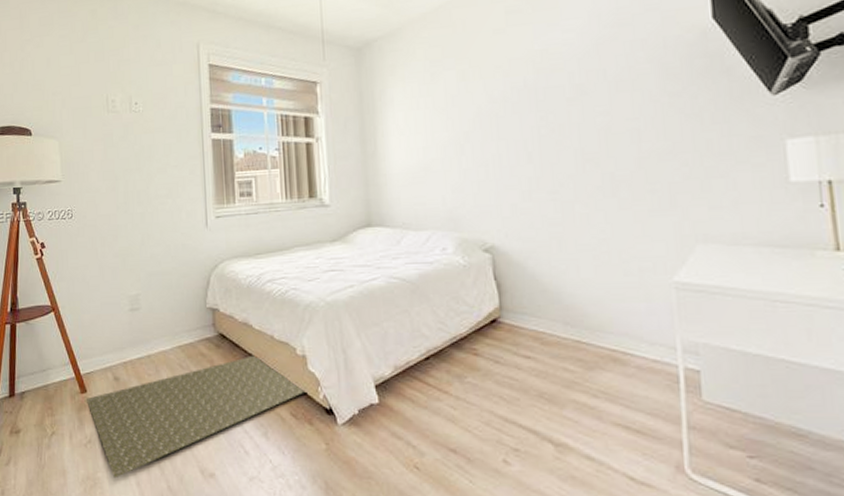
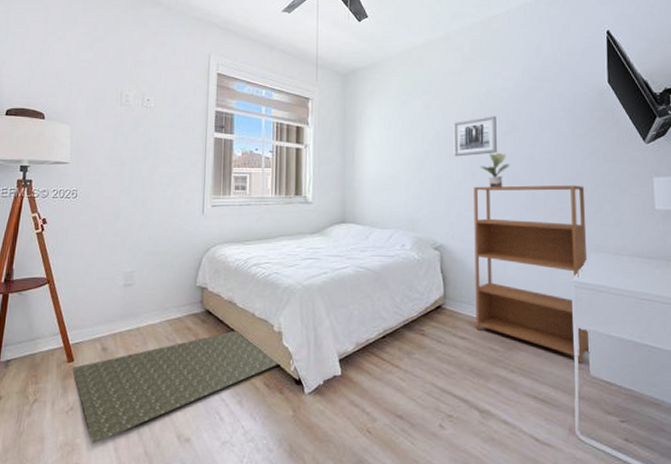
wall art: none [499,79,560,136] -> present [453,116,497,157]
bookshelf: none [530,158,701,386] -> present [473,185,590,364]
potted plant: none [537,125,578,171] -> present [479,152,510,188]

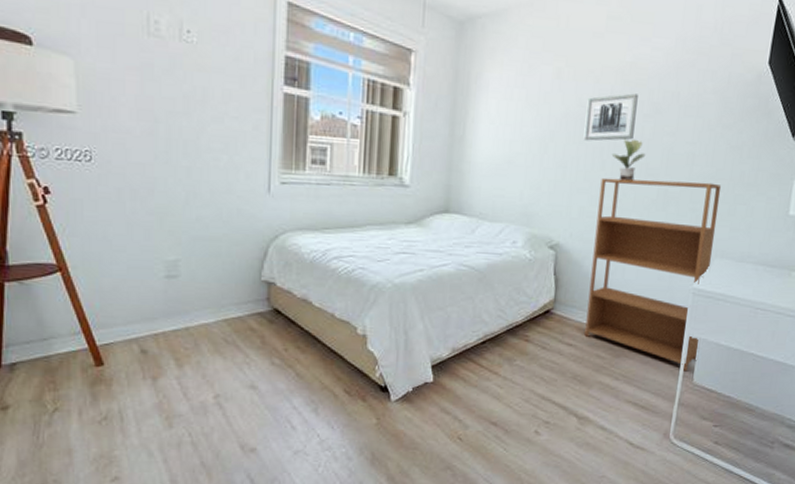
floor mat: present [72,329,280,445] -> none [102,331,364,456]

